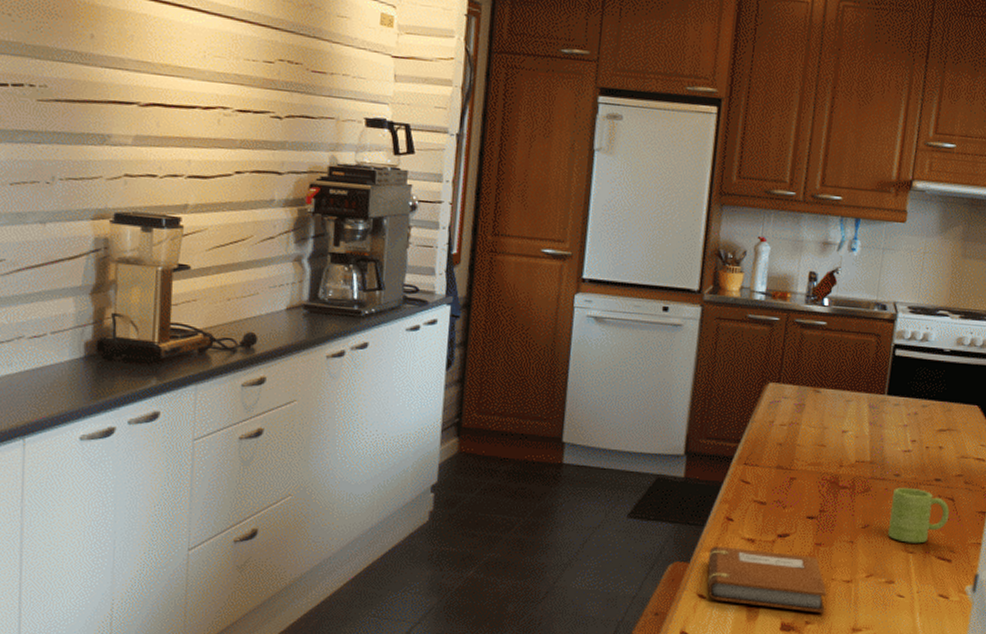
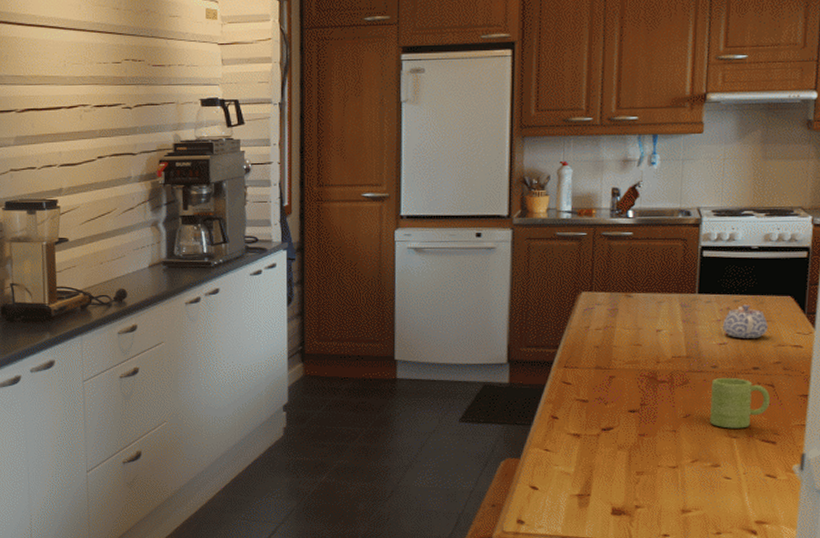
notebook: present [707,546,827,614] -> none [537,442,654,498]
teapot: none [908,410,953,448] -> present [722,304,768,338]

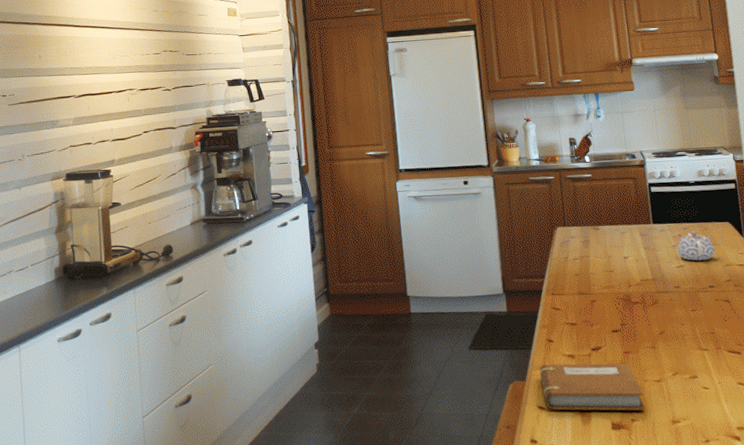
notebook: none [537,442,654,498] -> present [539,363,646,411]
mug: present [710,377,771,429] -> none [677,296,730,342]

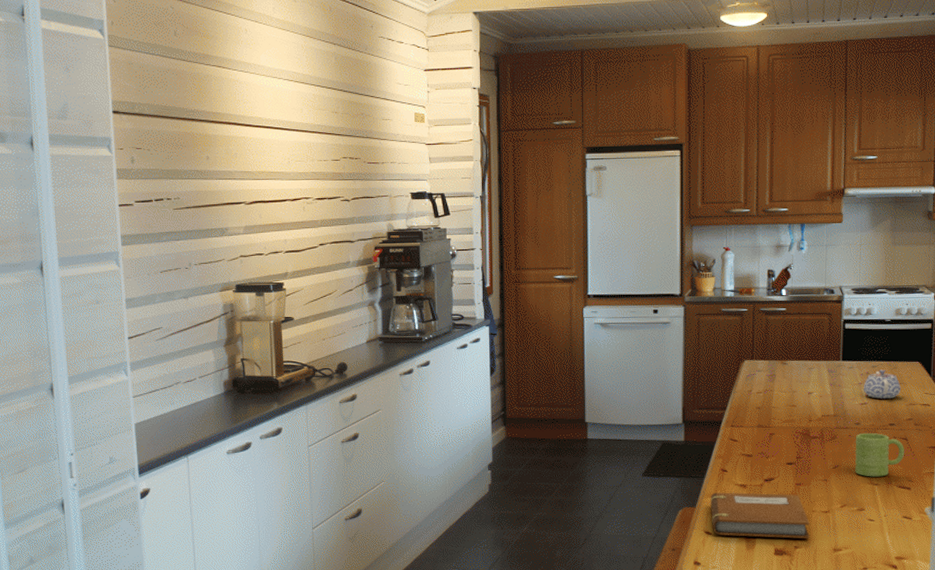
mug: none [677,296,730,342] -> present [854,432,905,477]

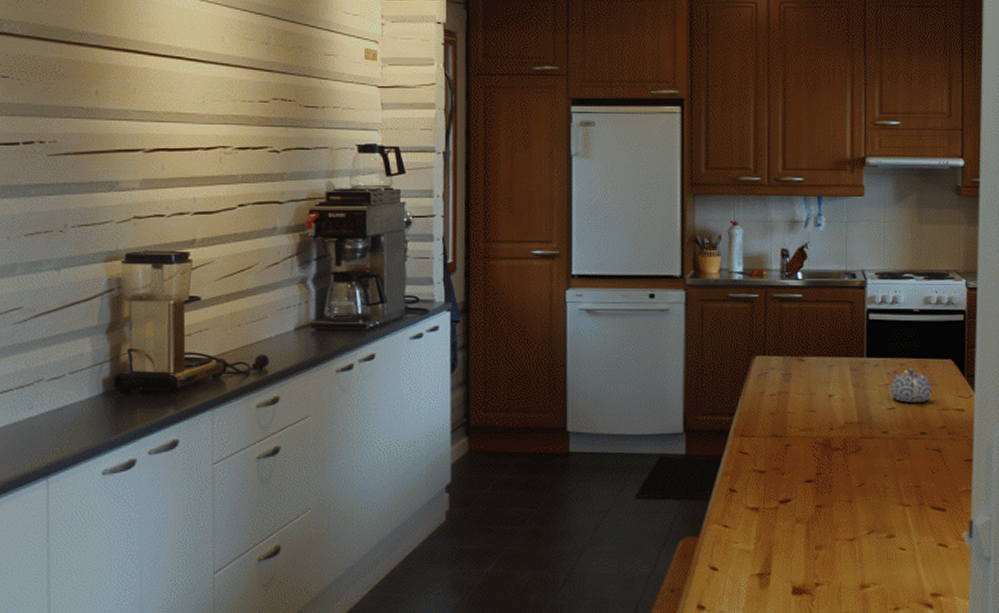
notebook: present [710,492,810,539] -> none [716,517,833,574]
mug: present [854,432,905,477] -> none [882,443,939,497]

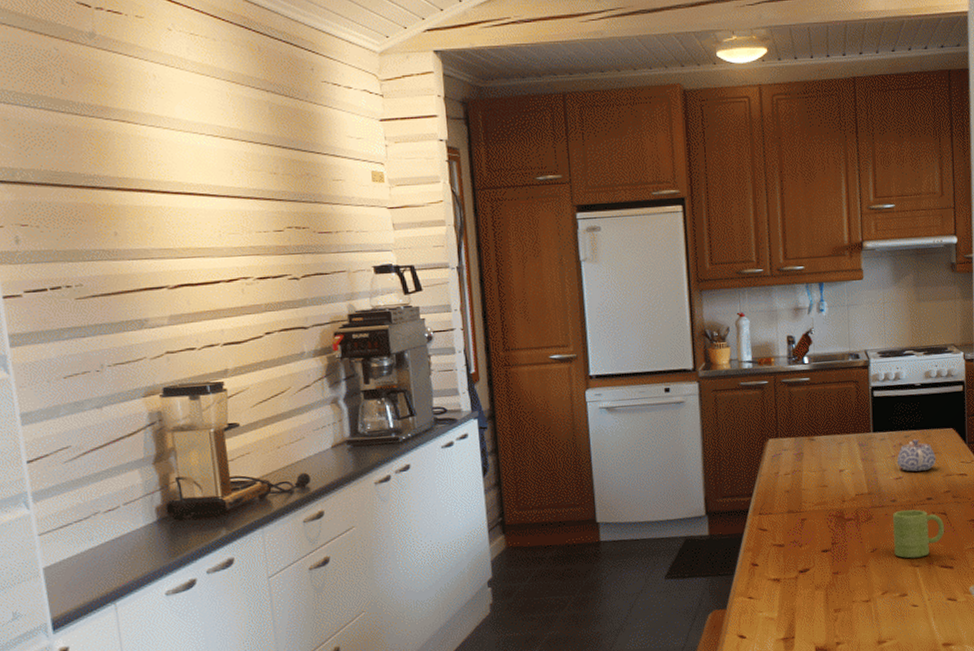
mug: none [882,443,939,497] -> present [892,509,945,559]

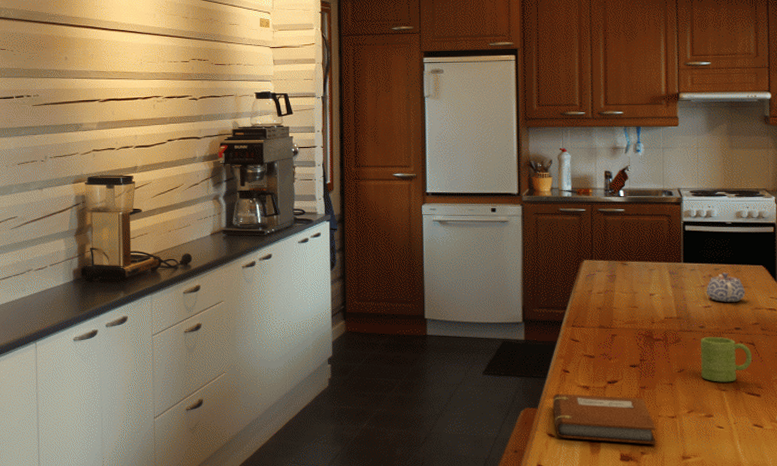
notebook: none [742,584,852,639] -> present [552,393,656,445]

